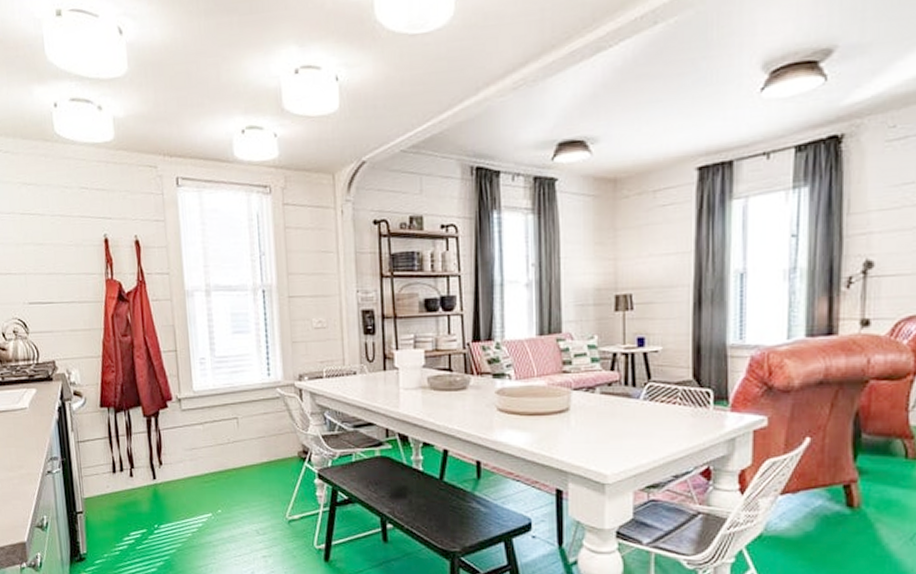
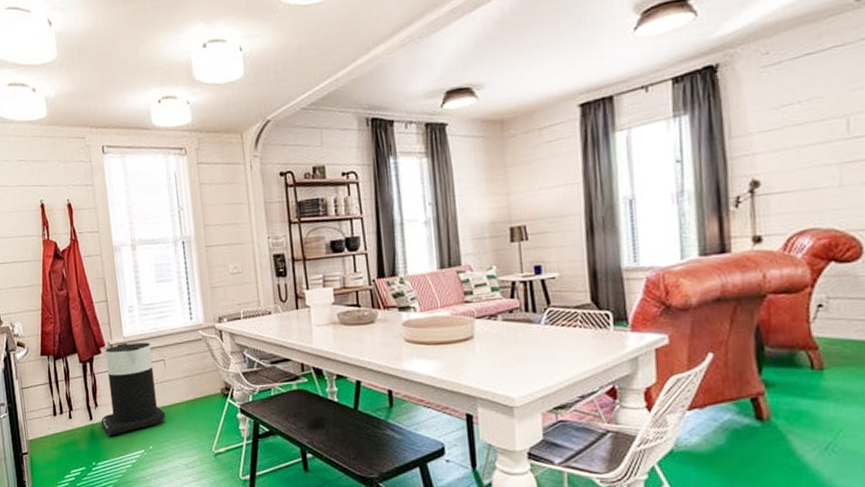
trash can: none [165,397,237,497] -> present [101,342,166,436]

